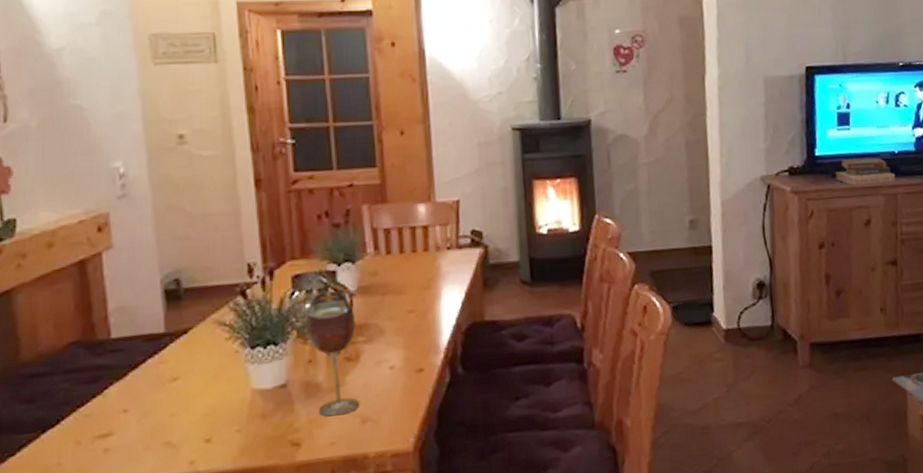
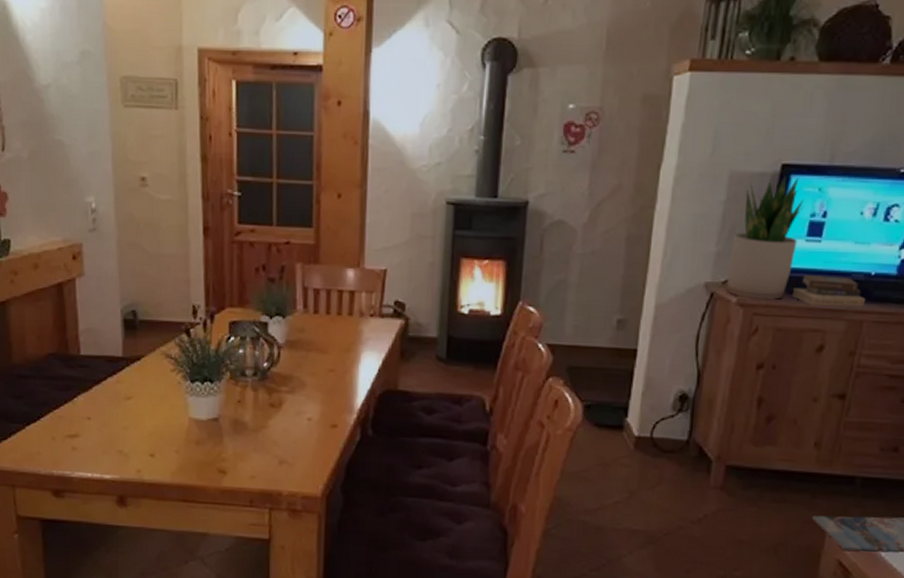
wineglass: present [306,291,359,417] -> none [238,341,282,454]
planter: none [777,76,831,186] -> present [727,176,804,300]

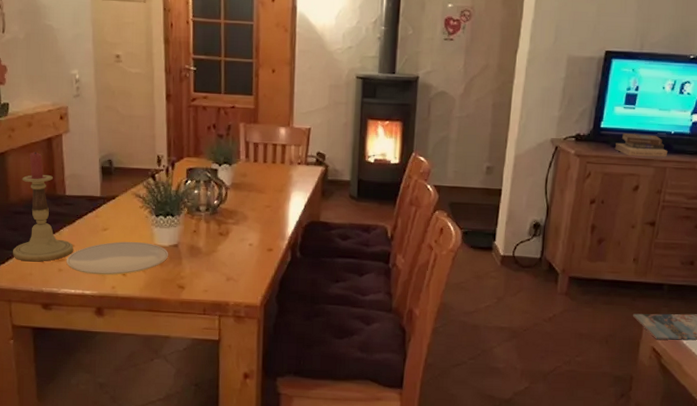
candlestick: none [17,300,90,438] -> present [13,152,74,262]
plate: none [81,414,207,456] -> present [66,242,169,275]
planter: present [727,176,804,300] -> none [567,60,622,152]

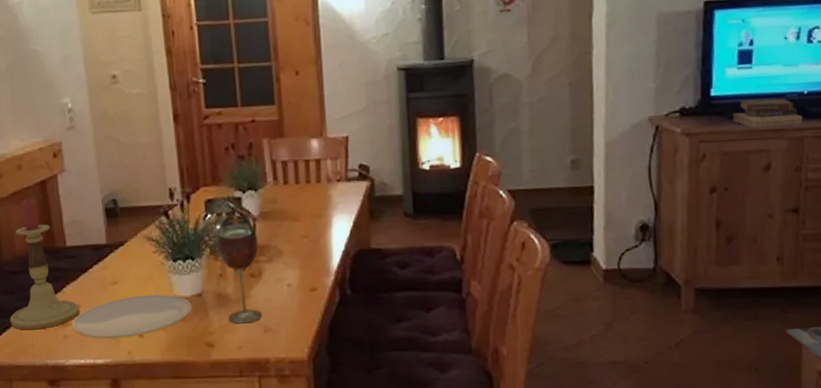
wineglass: none [194,184,229,272] -> present [217,215,262,324]

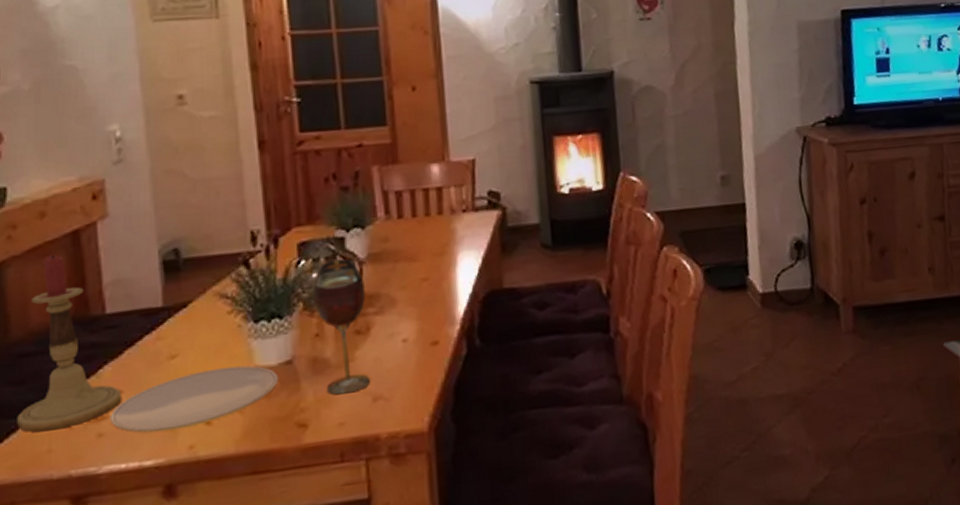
books: present [732,98,803,128] -> none [876,105,941,136]

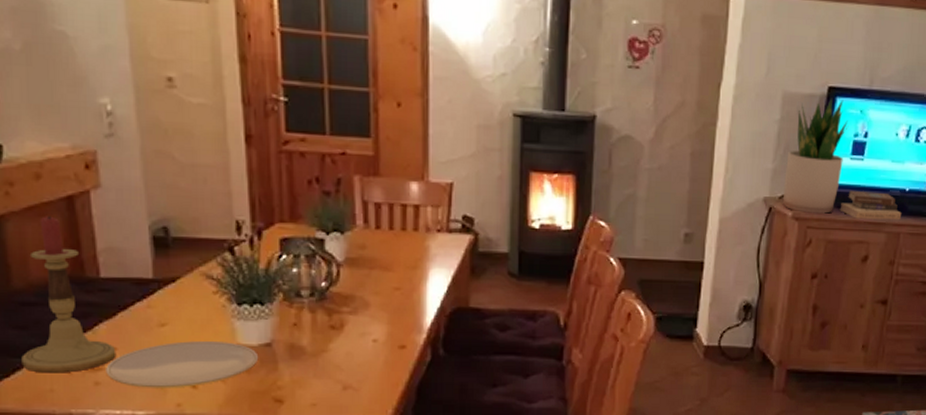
wineglass: present [313,259,370,395] -> none [293,259,342,379]
planter: none [813,20,871,138] -> present [783,98,849,214]
books: none [876,105,941,136] -> present [839,191,902,220]

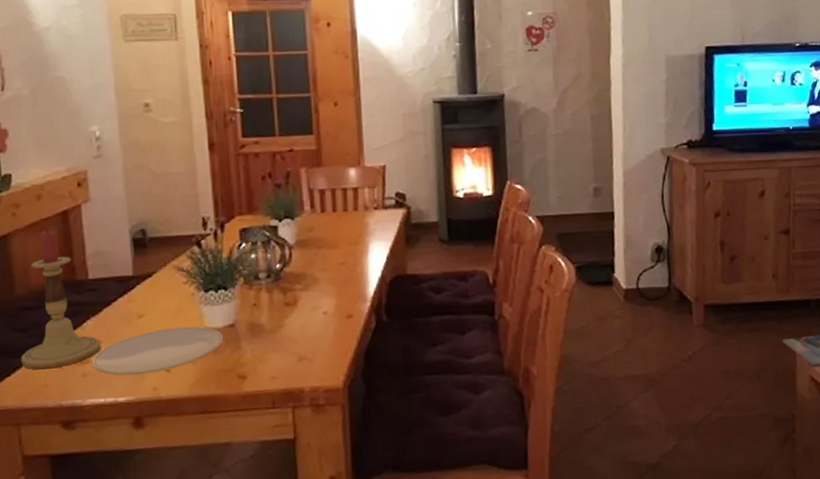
planter: present [783,98,849,214] -> none [677,56,729,158]
books: present [839,191,902,220] -> none [731,133,790,159]

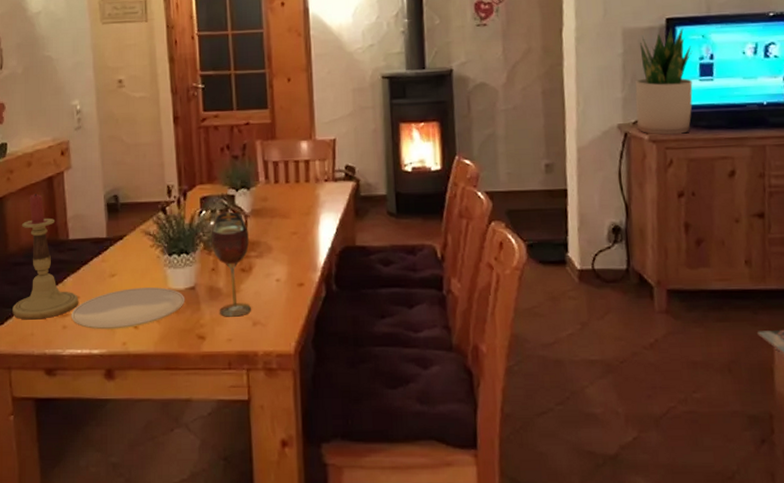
wineglass: none [252,244,296,354] -> present [211,212,251,317]
planter: none [677,56,729,158] -> present [635,28,693,135]

